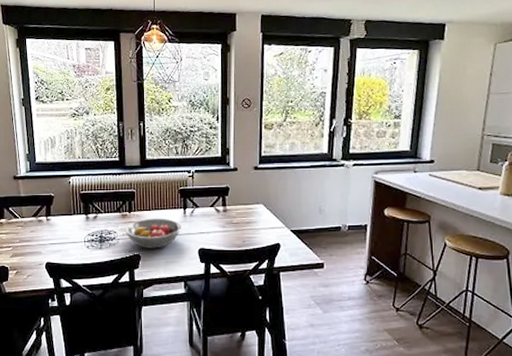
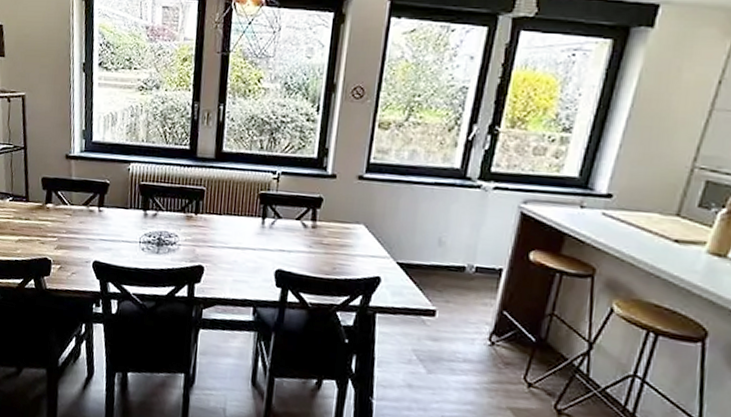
fruit bowl: present [125,218,182,248] -> none [188,224,258,262]

